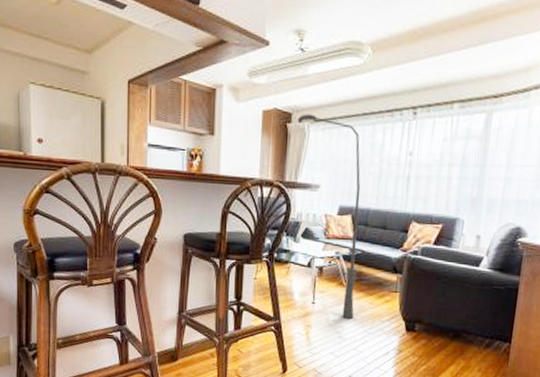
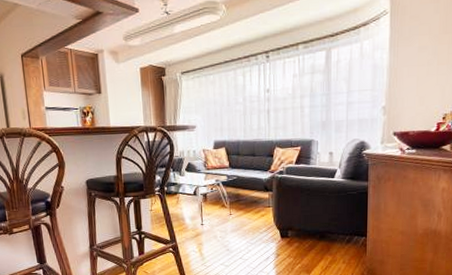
floor lamp: present [297,114,361,319] -> none [170,67,237,234]

